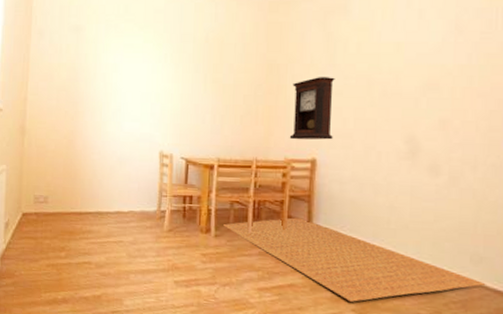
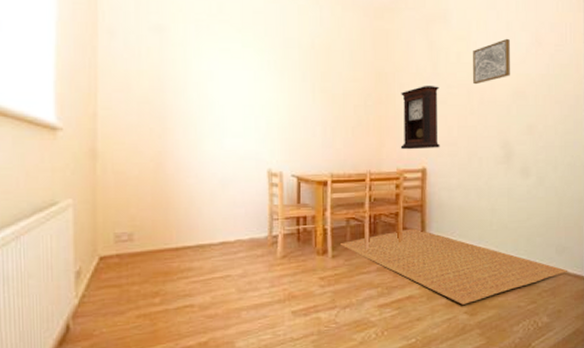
wall art: none [375,27,422,76] -> present [473,38,510,85]

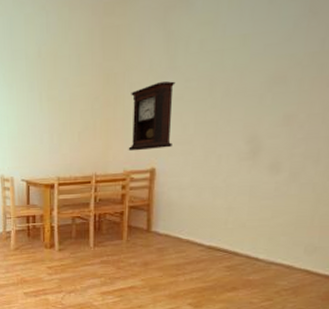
rug: present [339,228,568,305] -> none [65,226,318,297]
wall art: present [473,38,510,85] -> none [218,13,272,75]

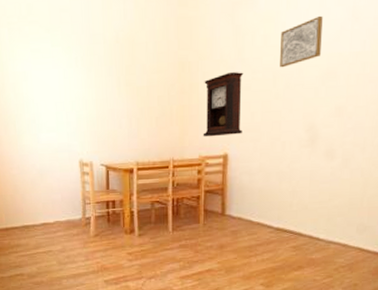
wall art: none [218,13,272,75] -> present [280,15,323,68]

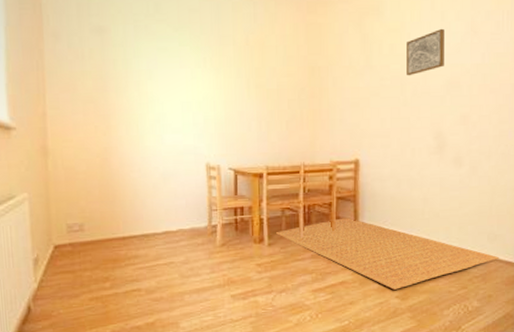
rug: none [145,210,368,278] -> present [275,218,500,290]
pendulum clock: present [203,72,244,137] -> none [333,78,373,142]

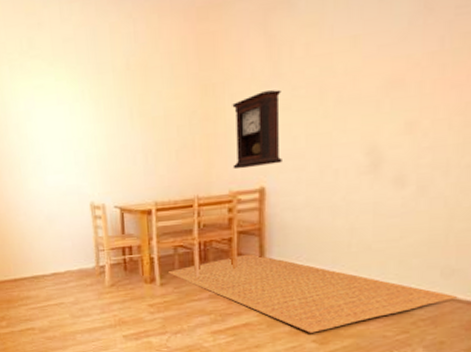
pendulum clock: none [333,78,373,142] -> present [232,89,282,170]
wall art: present [407,28,444,76] -> none [328,11,383,81]

